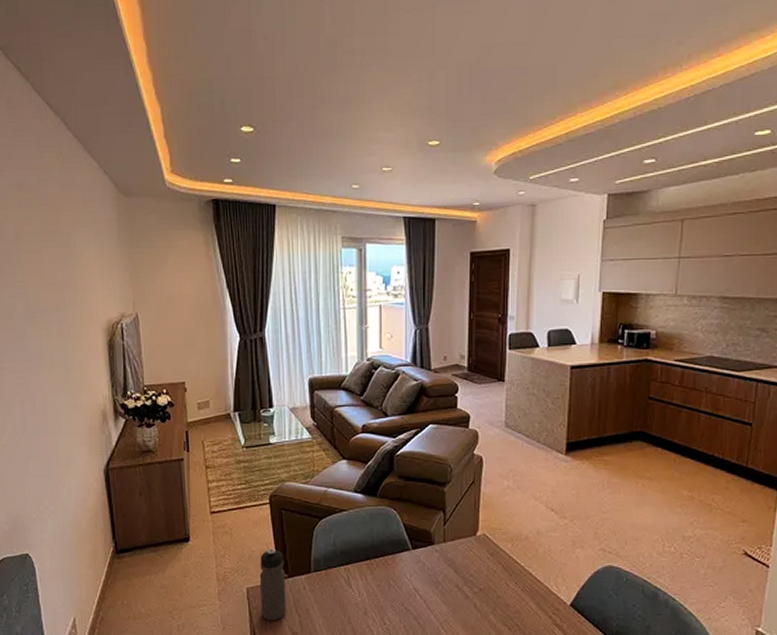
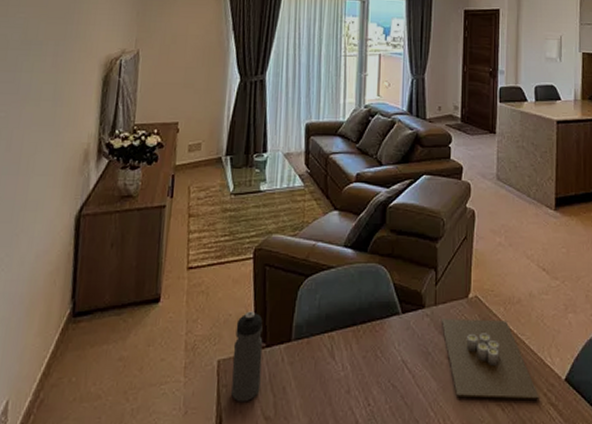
candle: none [449,554,545,621] -> present [440,319,539,399]

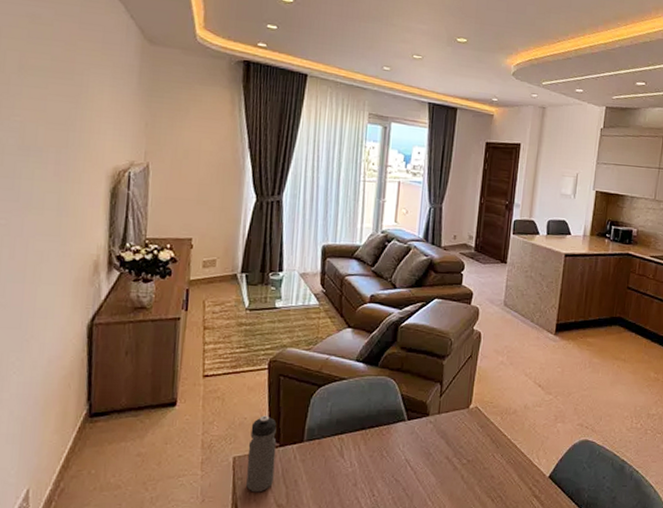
candle: present [440,319,539,399] -> none [443,425,525,492]

